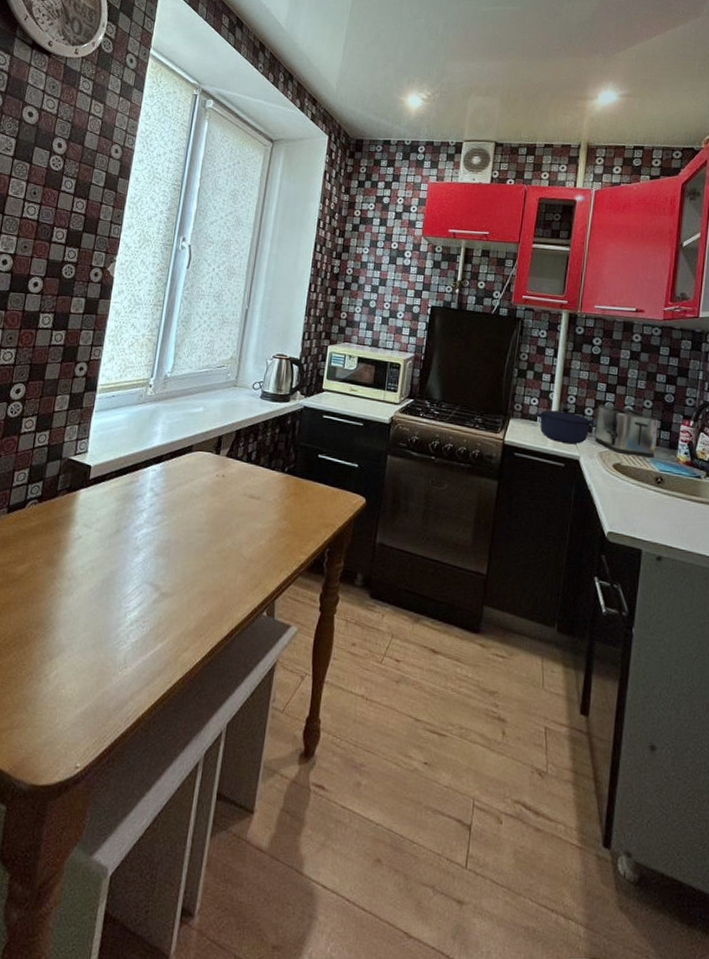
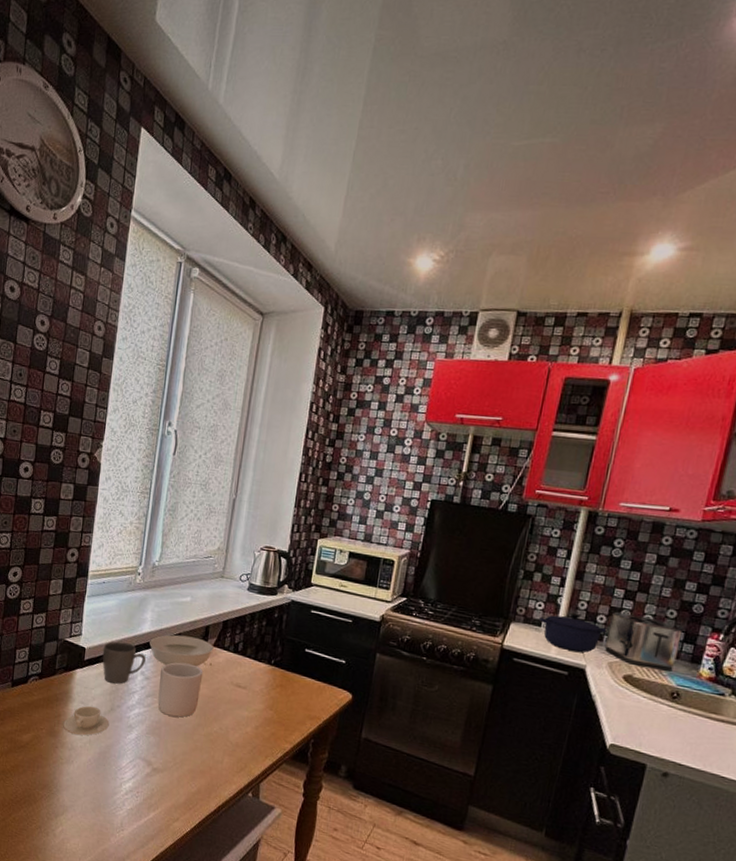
teacup: none [63,528,115,562] -> present [63,705,110,736]
mug: none [109,457,156,503] -> present [102,641,146,684]
bowl: none [160,447,226,480] -> present [149,634,214,667]
mug: none [167,475,216,535] -> present [158,662,204,718]

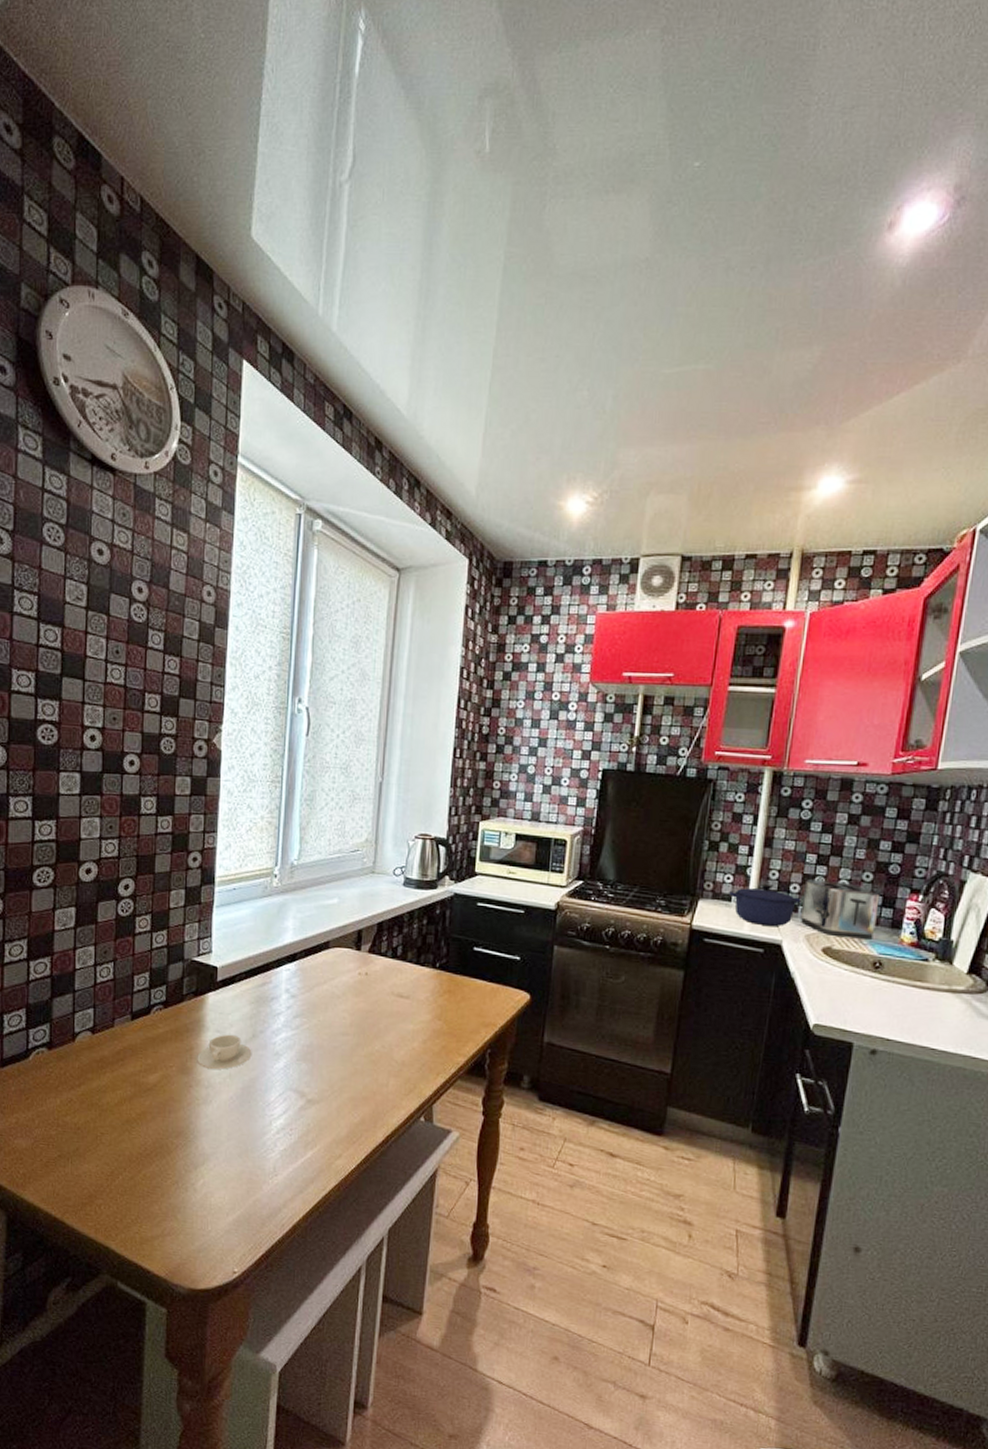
mug: present [102,641,146,684] -> none [238,956,290,1006]
bowl: present [149,634,214,667] -> none [293,943,369,979]
mug: present [158,662,204,718] -> none [307,974,359,1038]

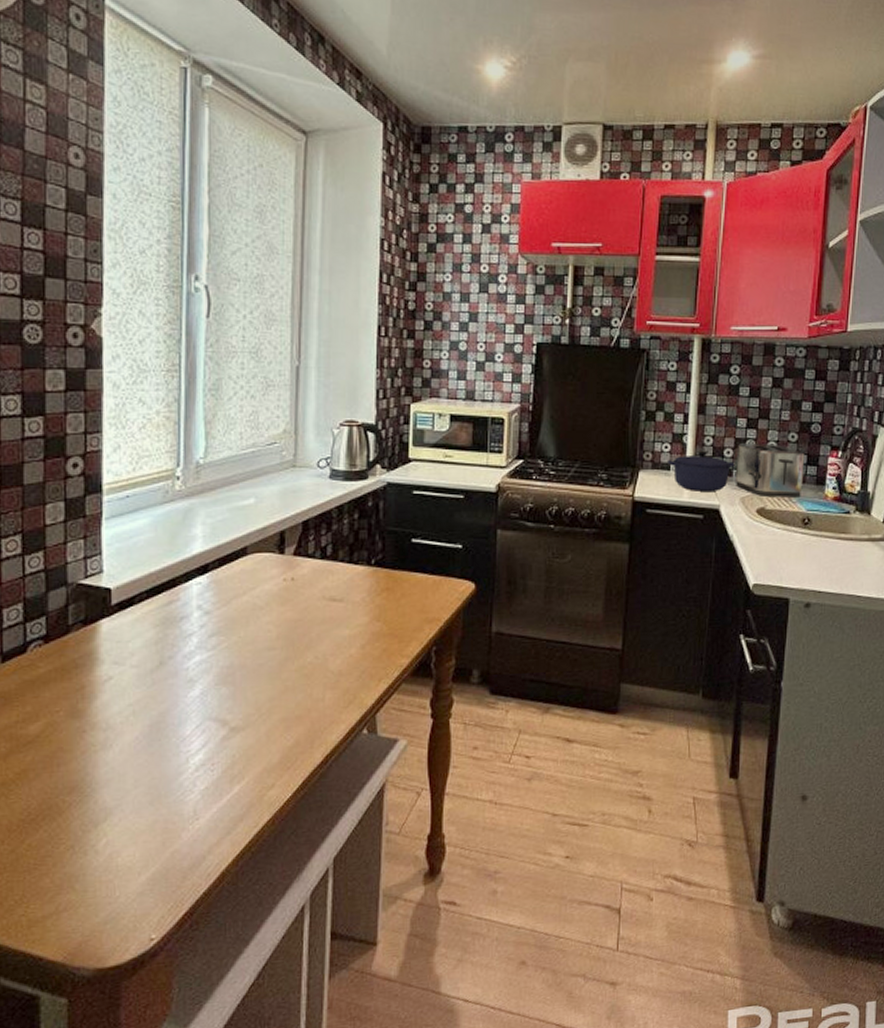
teacup: present [197,1034,252,1070] -> none [90,664,160,708]

